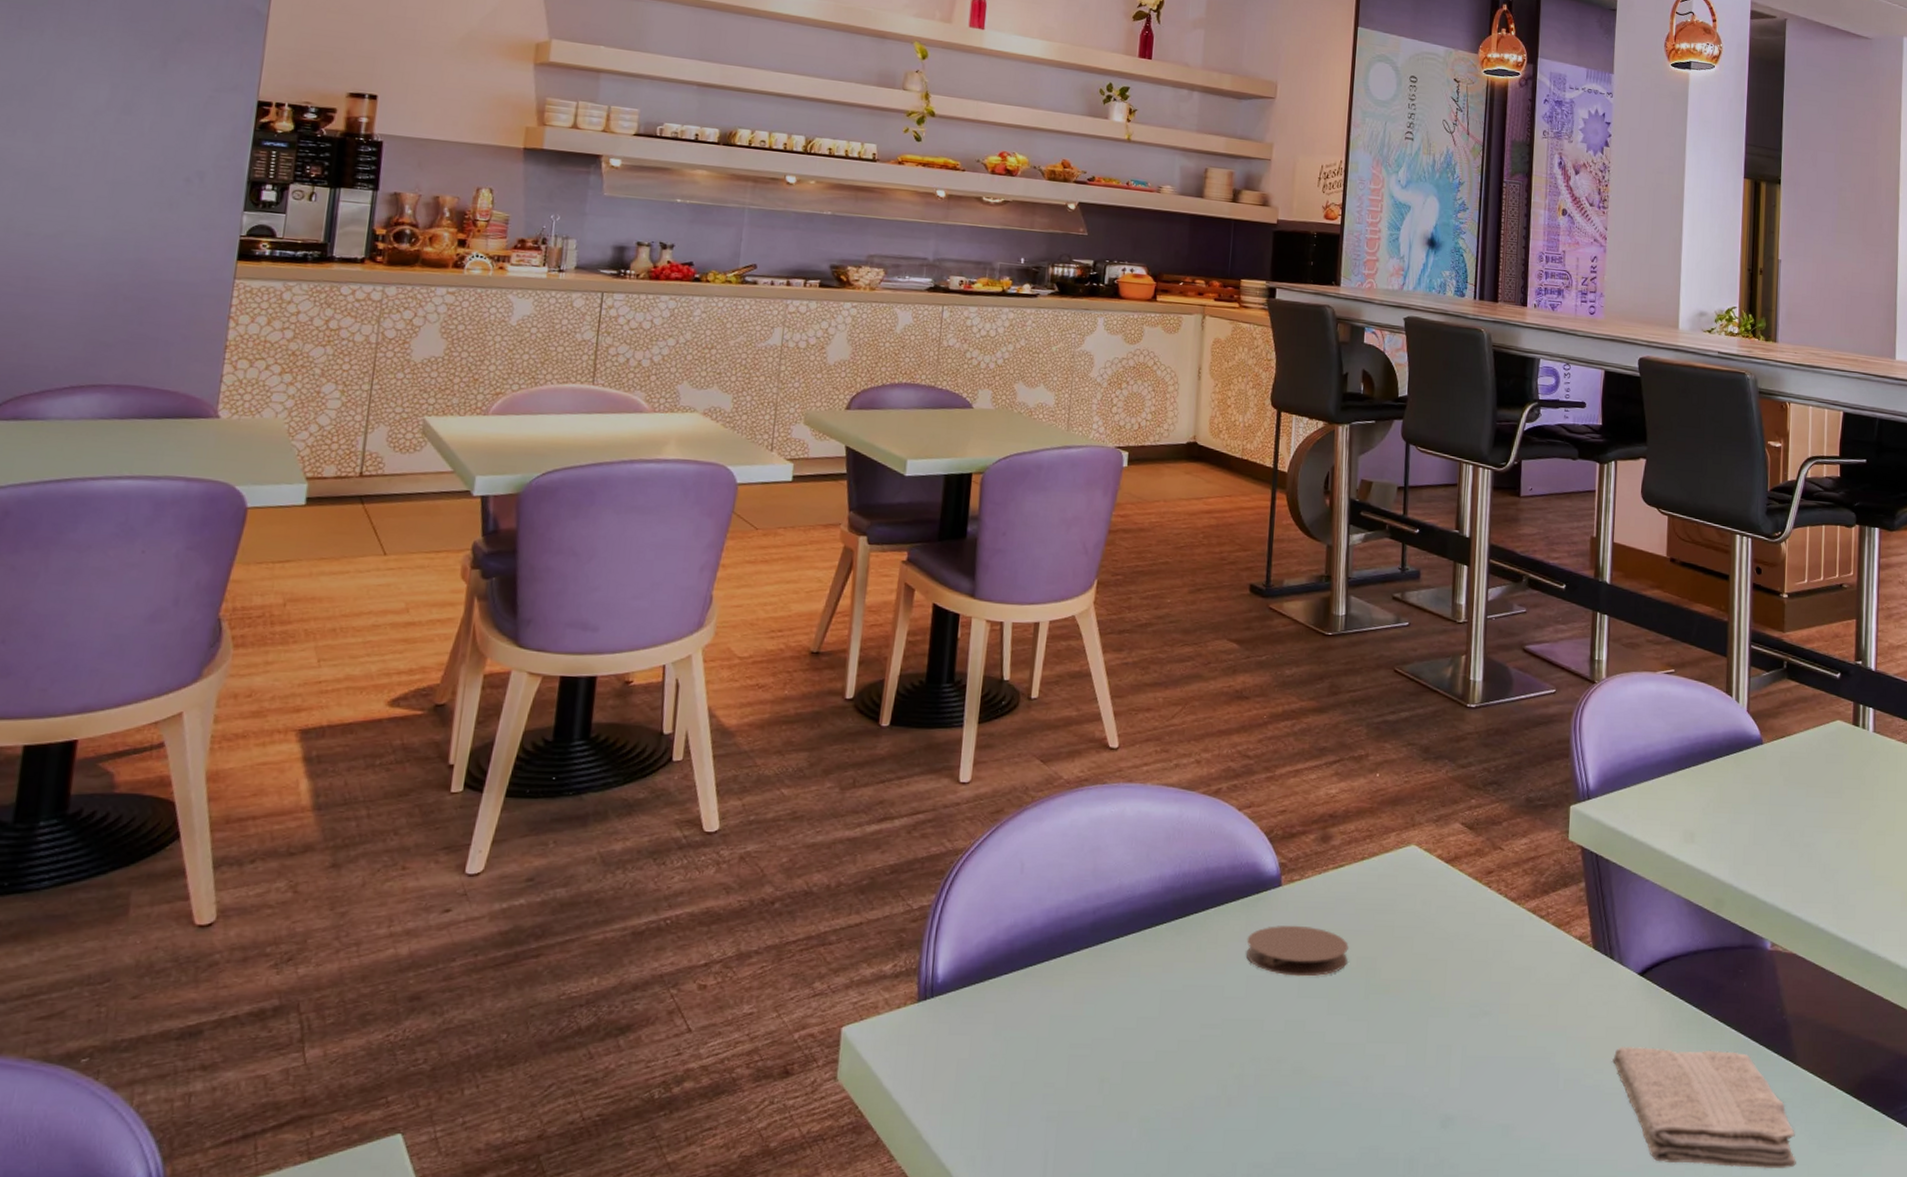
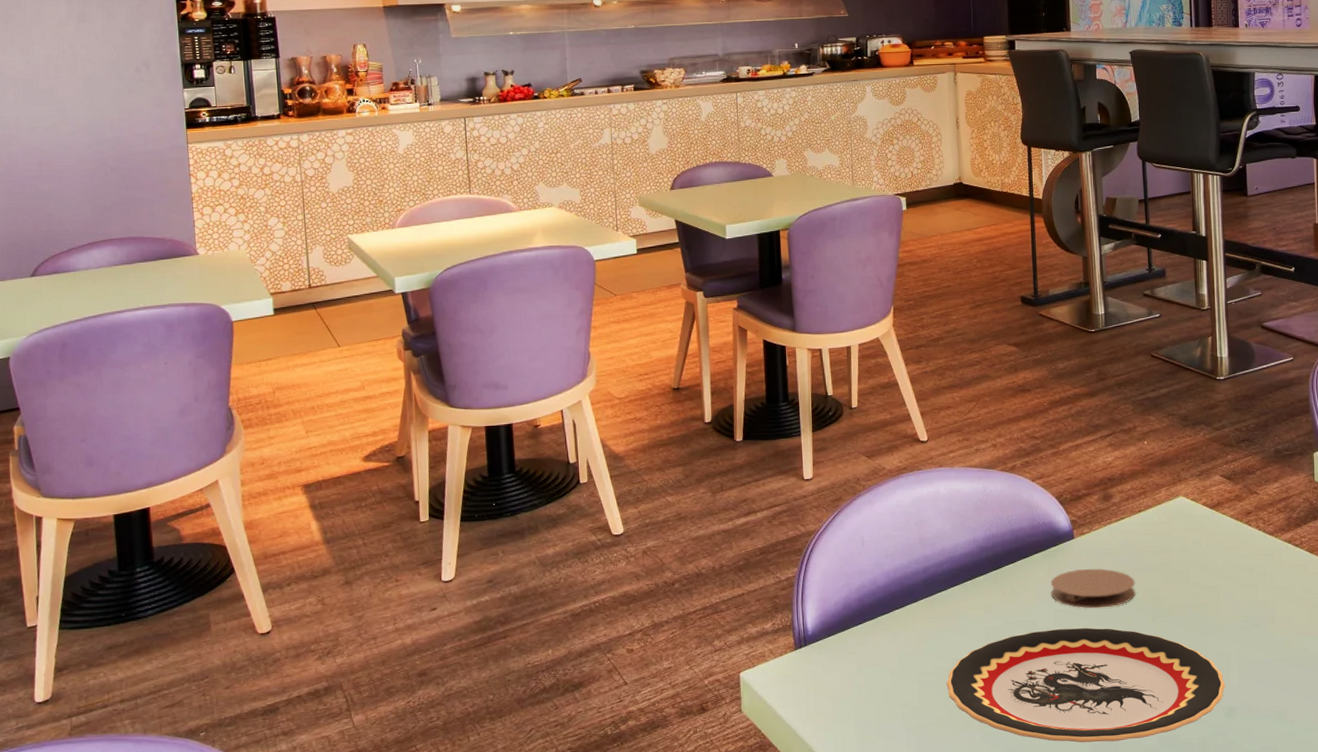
plate: none [1103,999,1444,1151] -> present [946,628,1226,743]

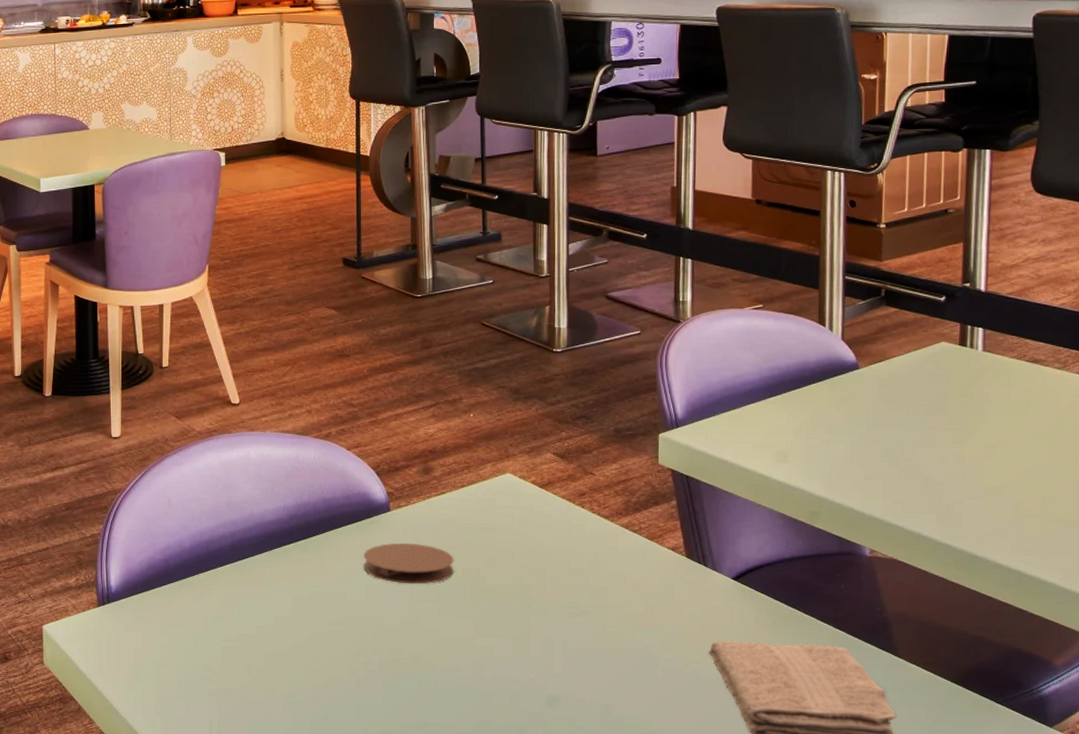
plate: present [946,628,1226,743] -> none [250,603,548,722]

